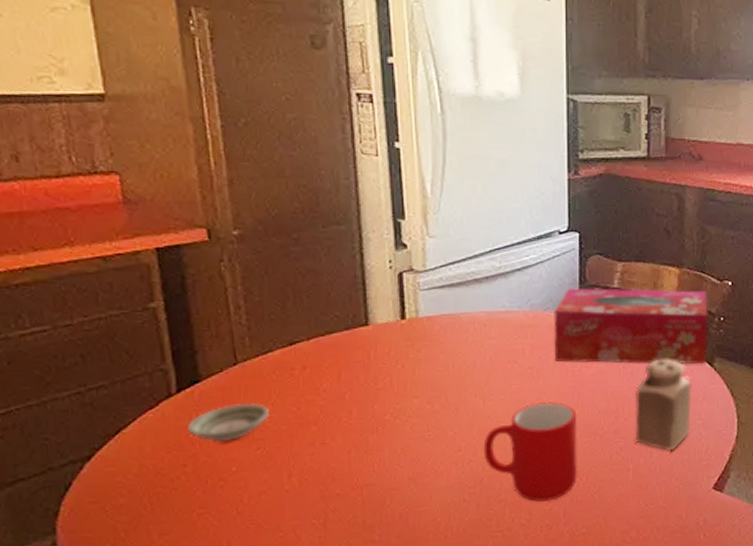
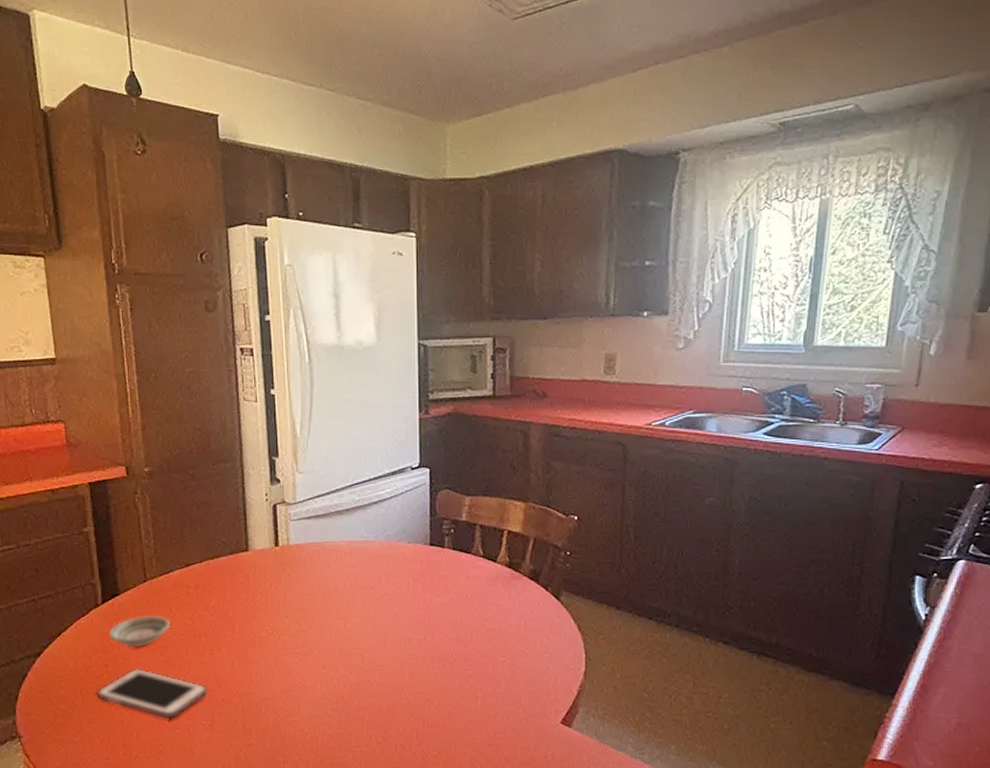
cell phone: none [172,465,319,522] -> present [97,668,208,719]
cup: present [483,402,578,502] -> none [344,628,430,722]
tissue box: present [554,288,708,365] -> none [407,520,554,598]
salt shaker: present [635,359,692,452] -> none [484,591,538,683]

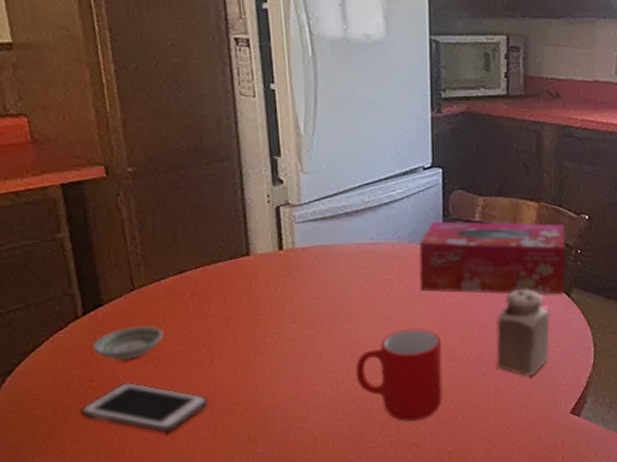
cup: none [344,628,430,722] -> present [355,329,443,421]
tissue box: none [407,520,554,598] -> present [419,221,566,295]
salt shaker: none [484,591,538,683] -> present [497,289,550,377]

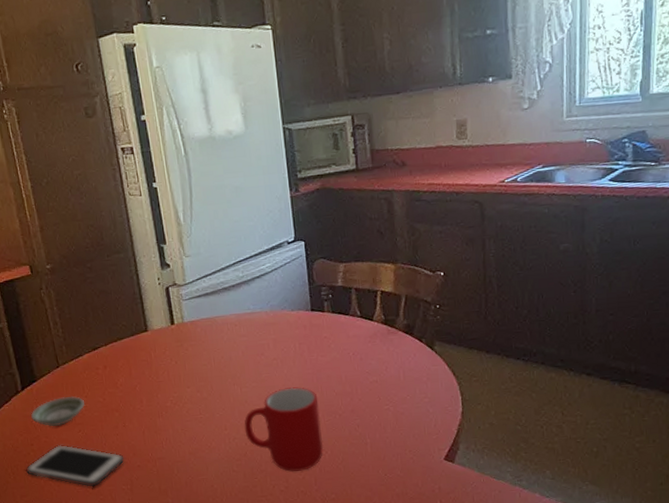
tissue box: present [419,221,566,295] -> none [290,283,428,353]
salt shaker: present [497,289,550,377] -> none [366,345,419,427]

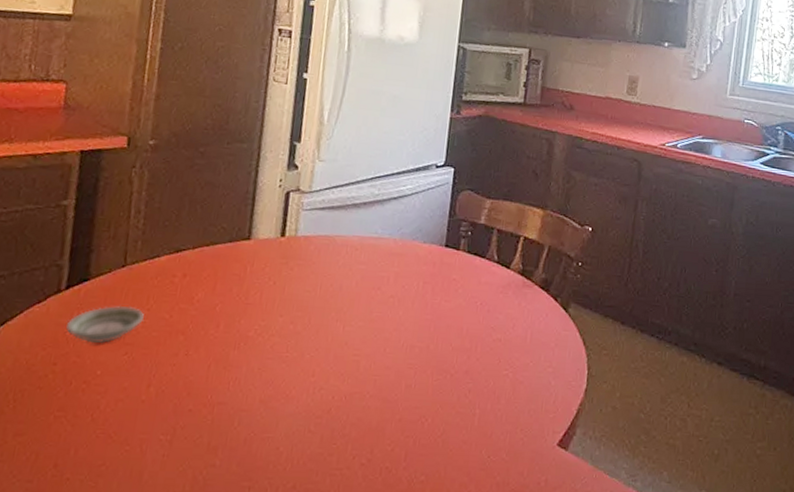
cell phone: present [26,444,125,487] -> none [34,368,174,432]
cup: present [244,387,324,472] -> none [335,333,431,441]

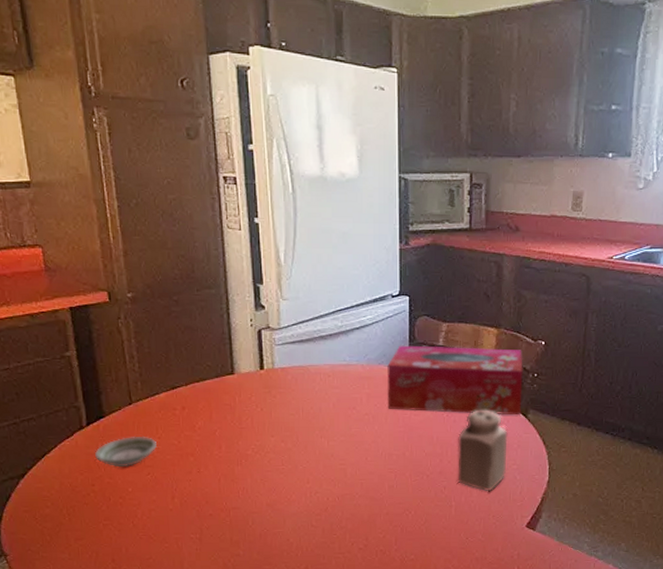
tissue box: none [416,220,568,309] -> present [387,345,523,415]
salt shaker: none [485,299,546,399] -> present [457,409,508,492]

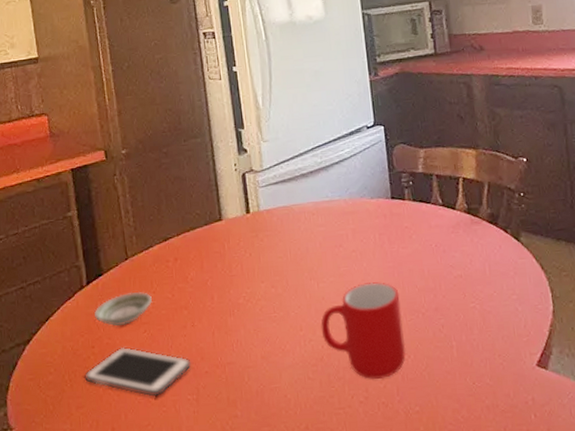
cell phone: none [84,486,196,534] -> present [85,346,192,397]
cup: none [328,444,408,530] -> present [321,282,406,379]
tissue box: present [387,345,523,415] -> none [369,169,513,244]
salt shaker: present [457,409,508,492] -> none [450,236,507,328]

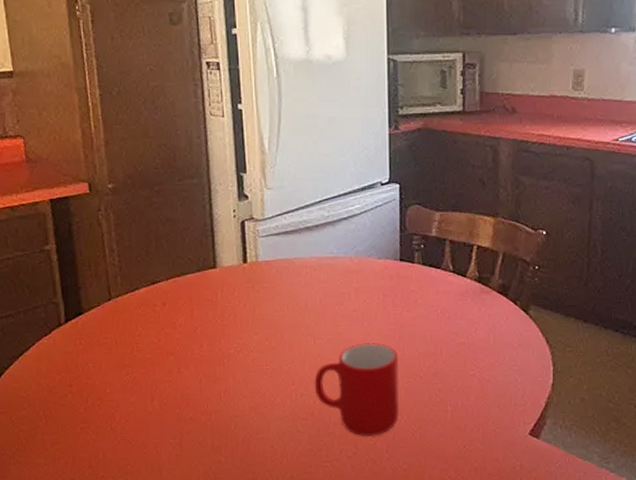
cell phone: present [85,346,192,397] -> none [61,387,176,438]
saucer: present [94,291,152,326] -> none [73,333,136,366]

